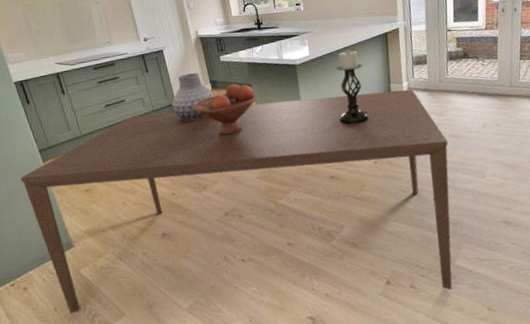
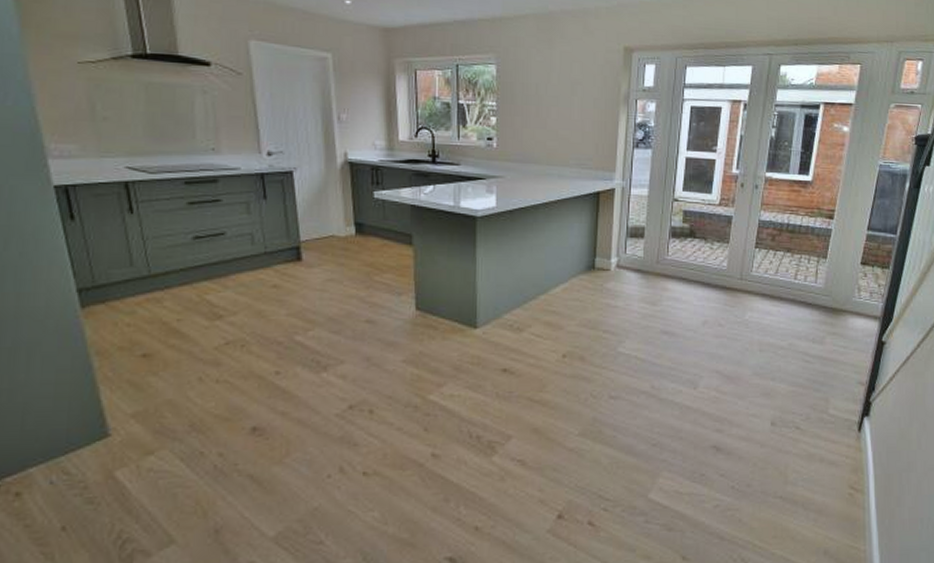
dining table: present [20,89,453,314] -> none [39,256,659,537]
vase: present [171,73,216,121] -> none [293,208,360,274]
fruit bowl: present [194,83,257,135] -> none [326,230,417,298]
candle holder: present [336,50,369,125] -> none [524,207,563,304]

